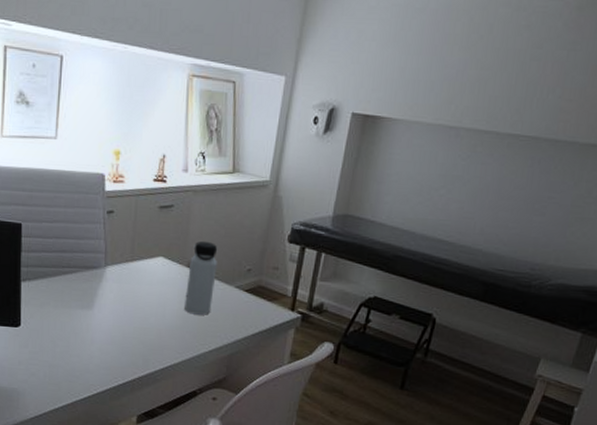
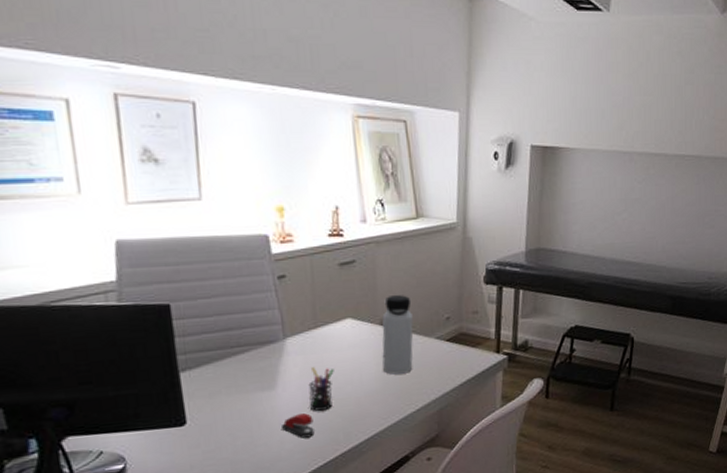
stapler: none [92,335,119,357] -> present [280,413,315,438]
pen holder: none [117,295,142,336] -> present [308,366,334,411]

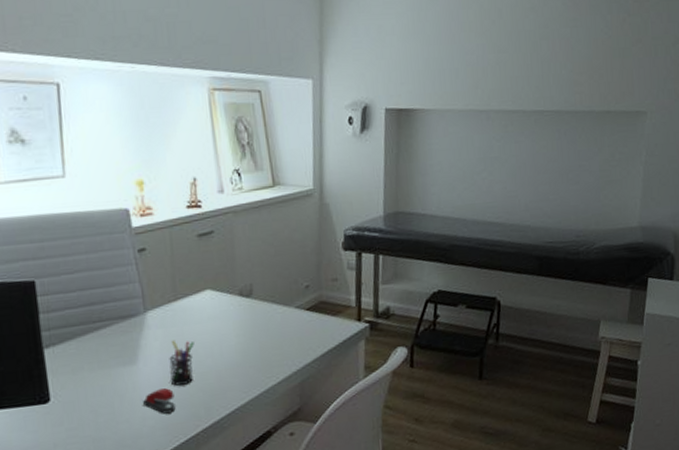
water bottle: present [382,295,413,375] -> none [241,264,273,346]

